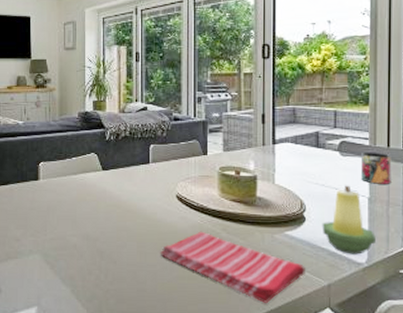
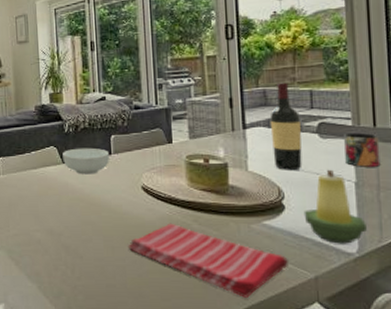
cereal bowl: none [103,156,147,182] -> present [63,147,109,175]
wine bottle: none [297,102,325,185] -> present [269,82,303,170]

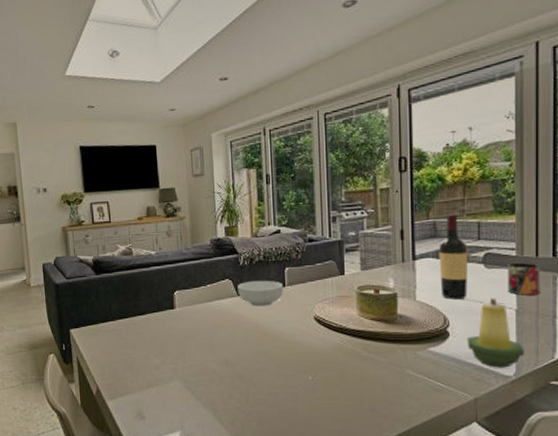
dish towel: present [127,223,288,298] -> none [300,351,450,419]

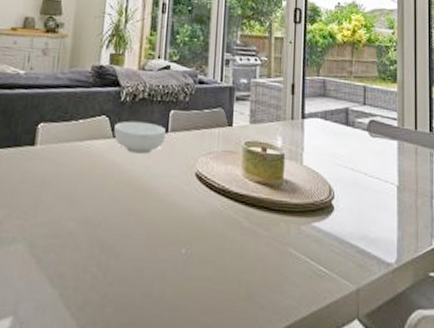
wine bottle: present [438,214,469,299] -> none [327,74,355,168]
candle holder: present [467,298,524,368] -> none [350,170,405,253]
mug: present [508,262,540,295] -> none [390,133,419,172]

